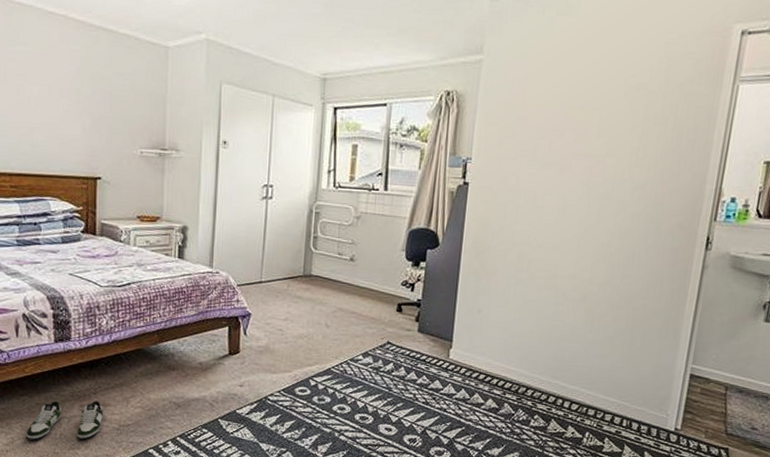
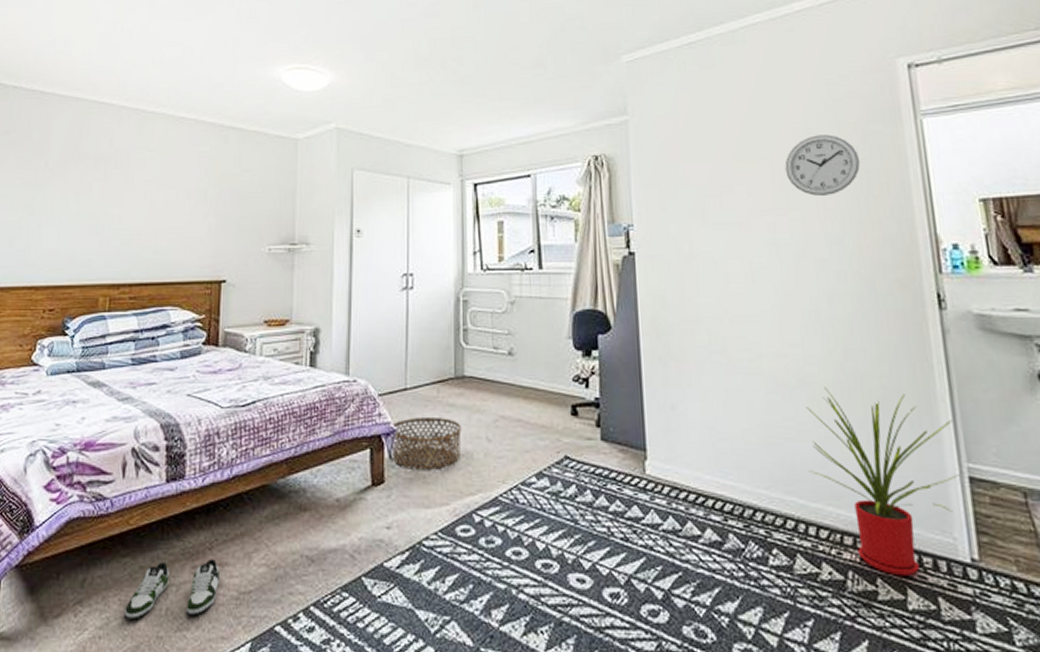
basket: none [246,305,306,346] -> present [390,417,462,470]
house plant: none [574,303,690,438] -> present [806,387,960,577]
wall clock: none [611,91,677,147] -> present [785,134,861,196]

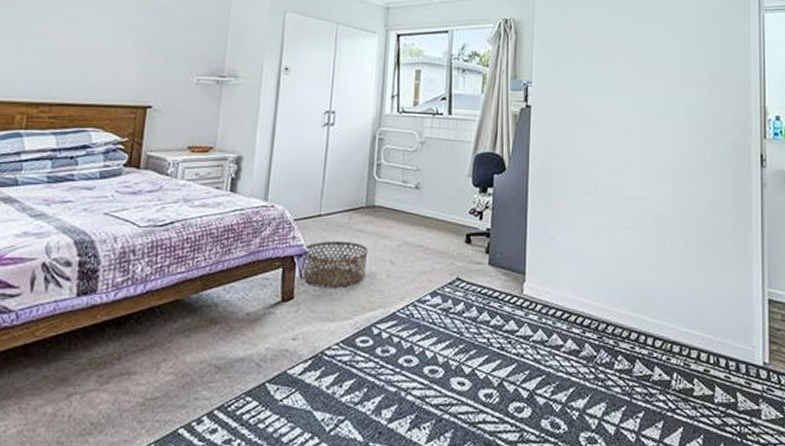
shoe: present [124,559,221,620] -> none [24,368,127,427]
wall clock: present [785,134,861,196] -> none [658,19,716,70]
house plant: present [806,387,960,577] -> none [652,225,762,377]

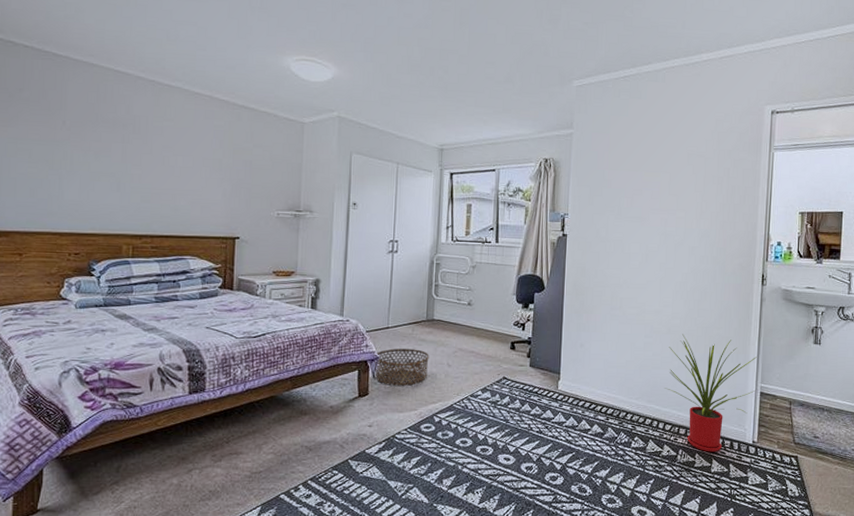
house plant: none [652,225,762,377] -> present [665,334,757,452]

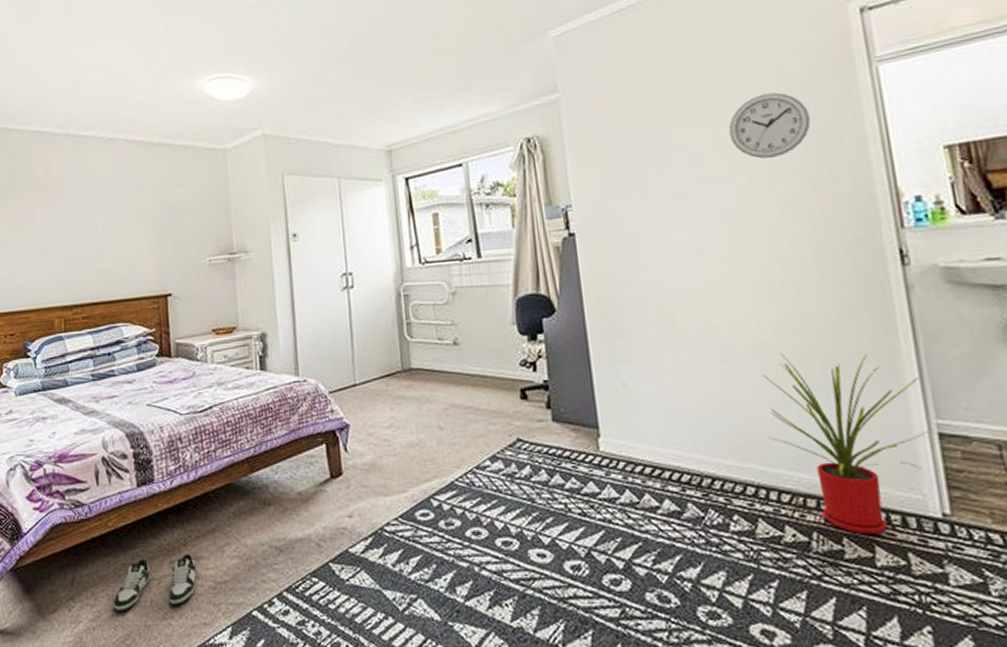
shoe: none [156,450,236,494] -> present [113,554,197,612]
basket: present [374,348,429,386] -> none [343,410,414,460]
wall clock: none [679,157,730,202] -> present [728,92,811,159]

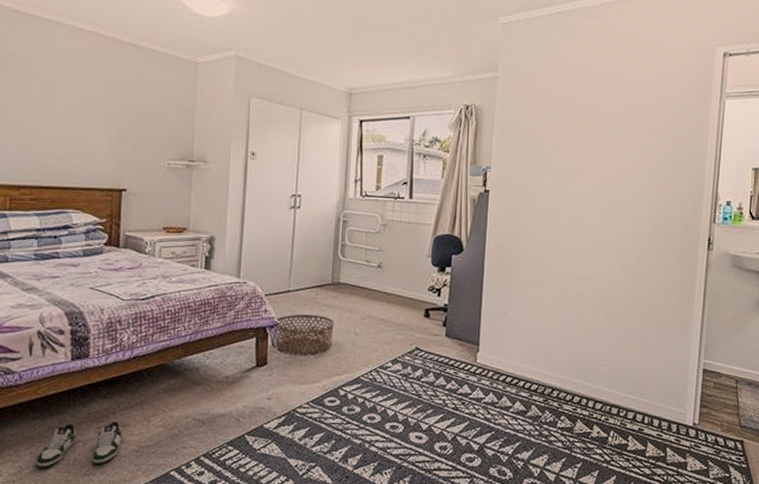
basket: none [343,410,414,460] -> present [274,314,334,355]
wall clock: present [728,92,811,159] -> none [616,105,674,156]
house plant: present [762,353,928,535] -> none [596,303,700,435]

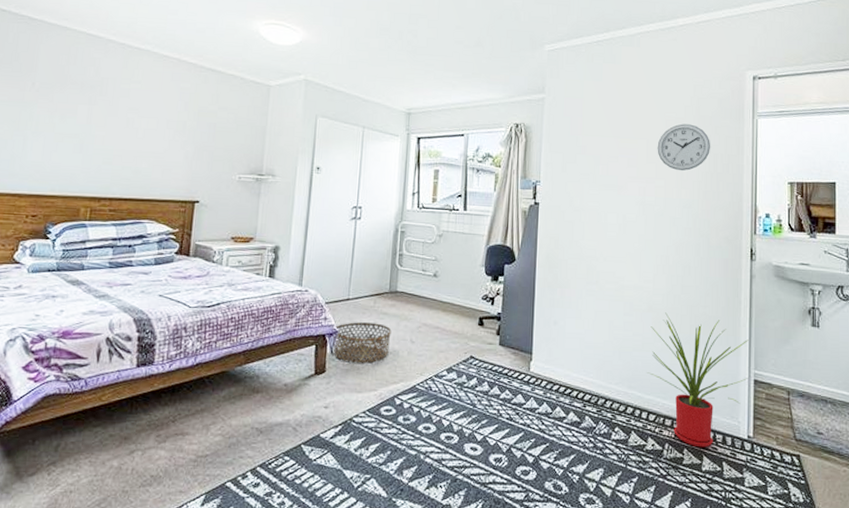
shoe: present [36,421,123,468] -> none [94,429,182,478]
house plant: none [596,303,700,435] -> present [647,312,748,448]
wall clock: none [616,105,674,156] -> present [657,124,711,171]

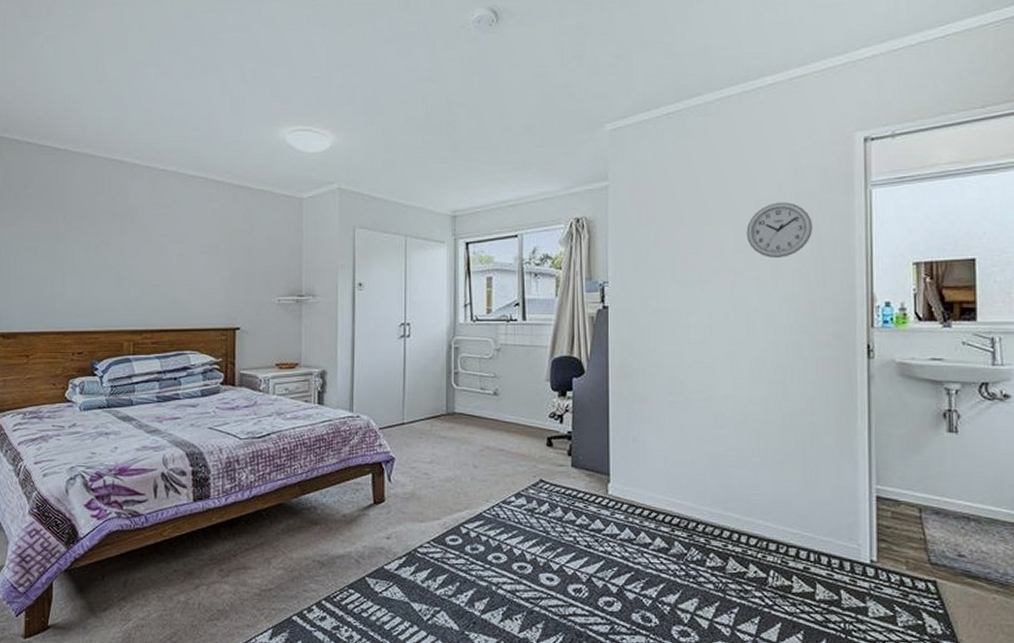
basket: present [333,322,392,363] -> none [389,448,452,491]
house plant: present [647,312,748,448] -> none [745,423,869,574]

